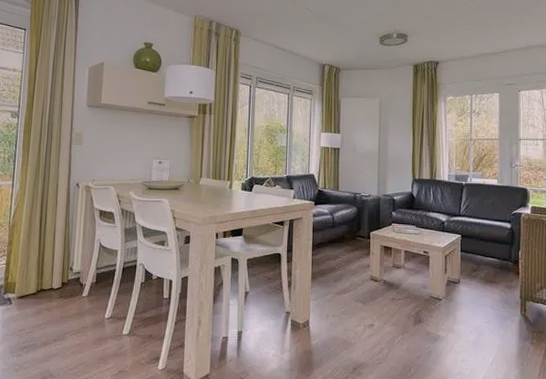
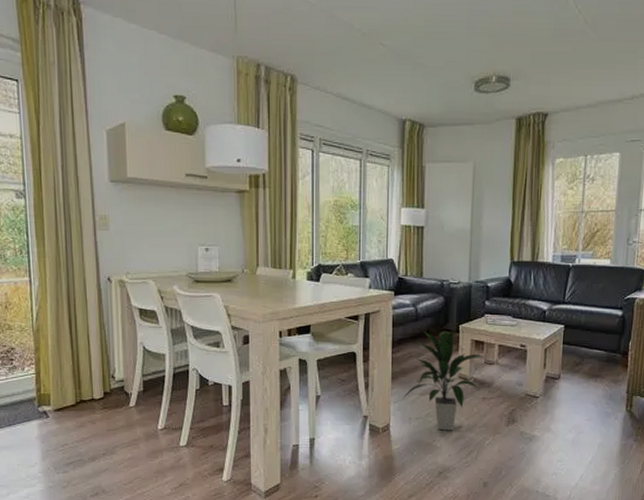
indoor plant: none [320,235,393,329] -> present [402,328,485,431]

